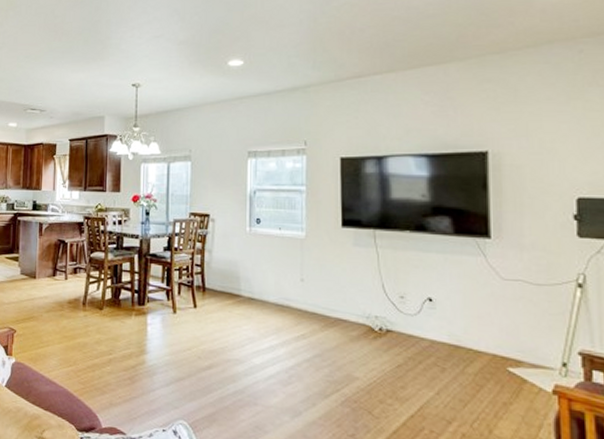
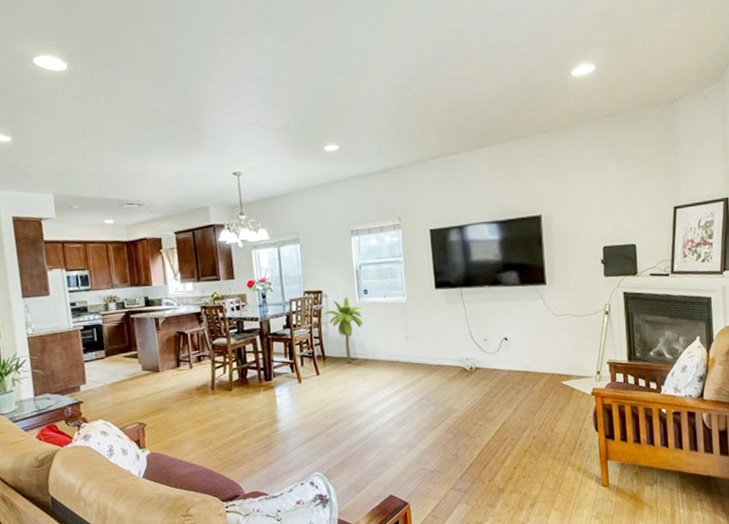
palm tree: none [207,223,252,300] -> present [323,296,363,364]

